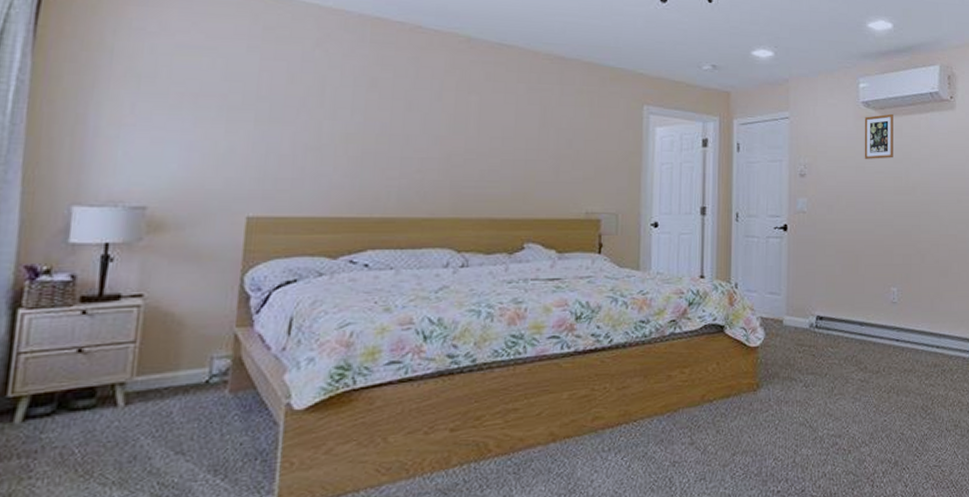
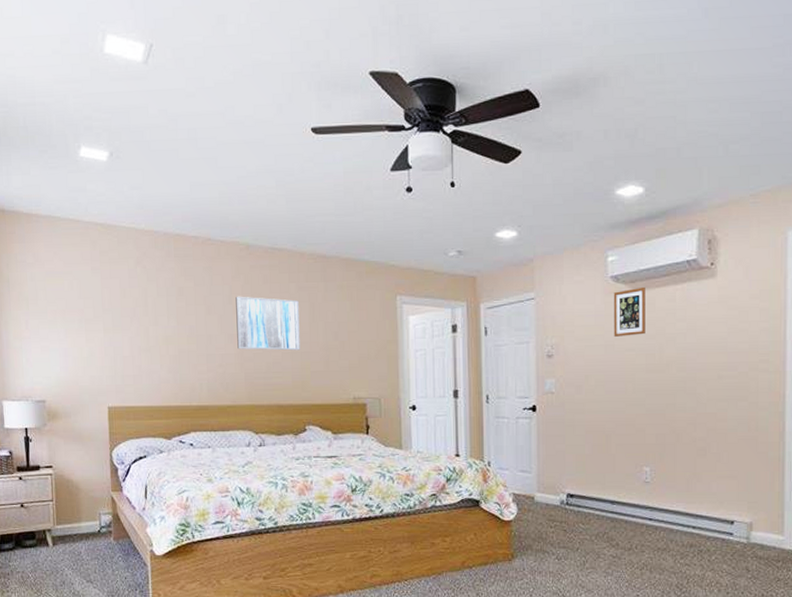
wall art: none [444,93,528,158] -> present [236,296,300,351]

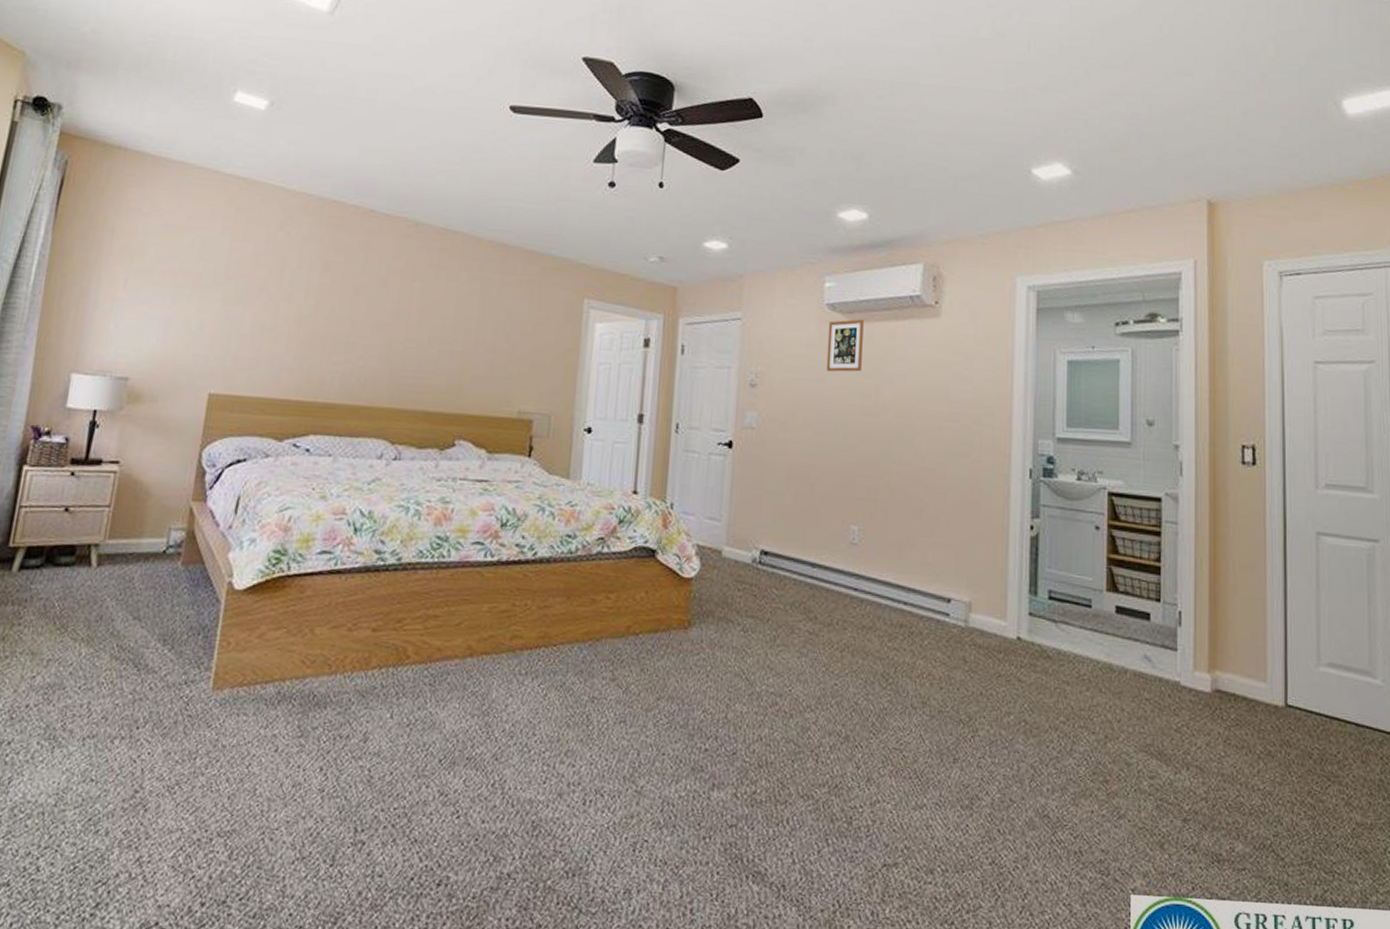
wall art: present [236,296,300,351] -> none [385,278,468,349]

